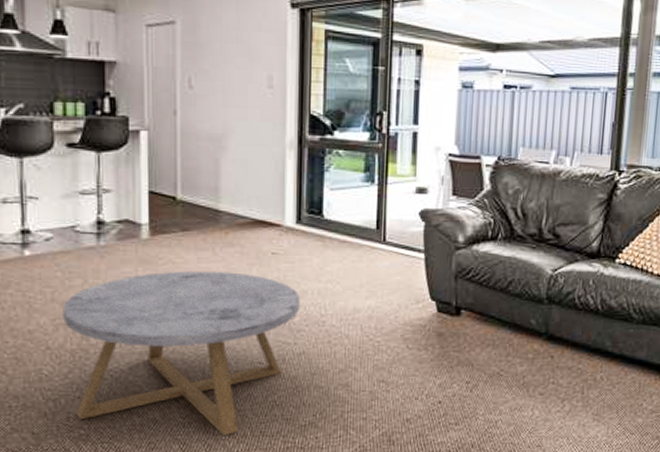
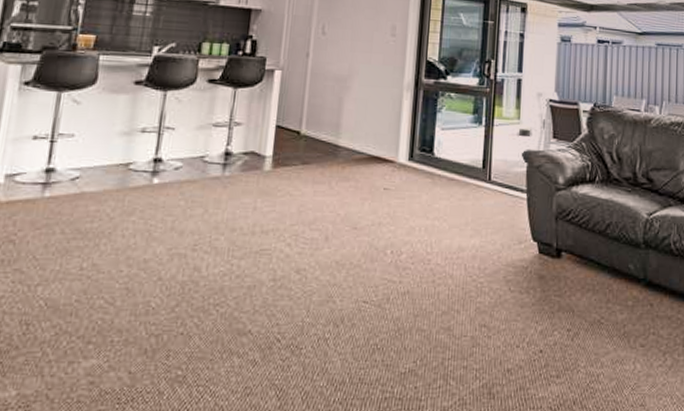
coffee table: present [62,271,301,436] -> none [176,203,408,383]

